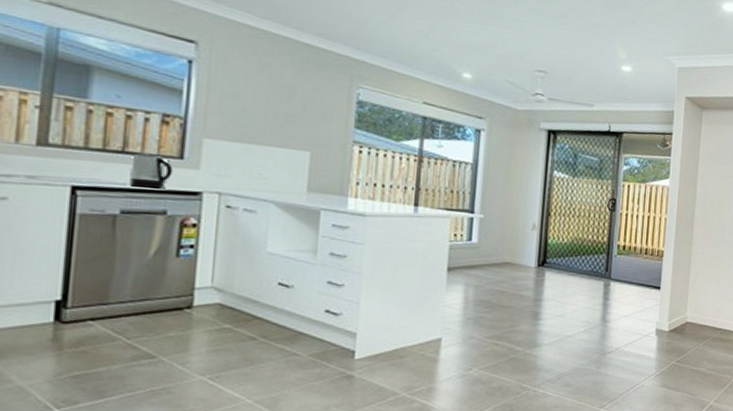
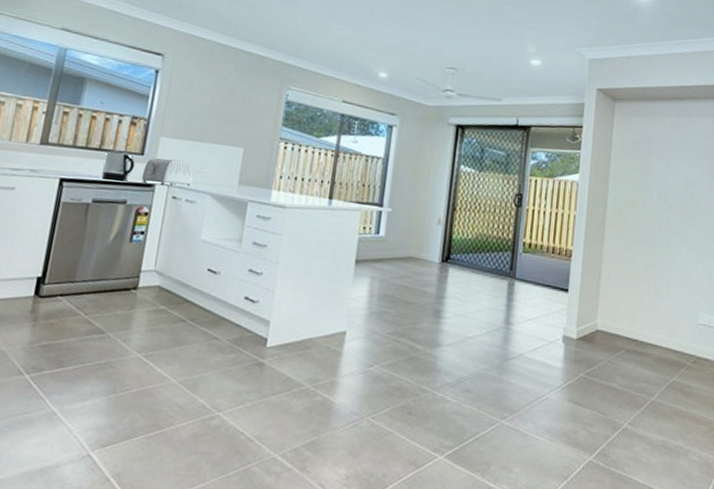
toaster: none [183,162,250,194] -> present [141,158,193,186]

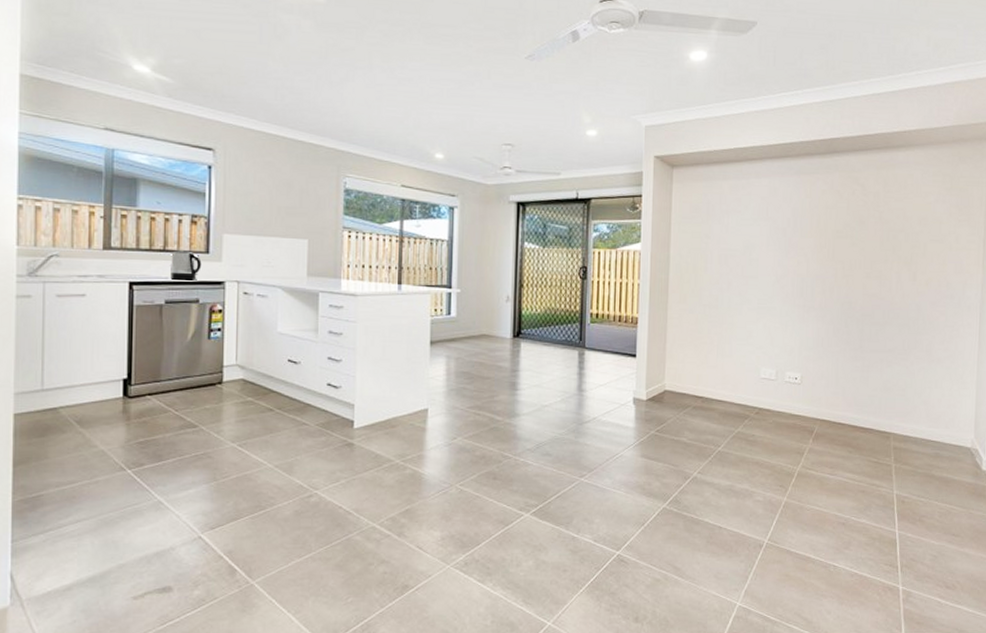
toaster: present [141,158,193,186] -> none [210,256,261,282]

